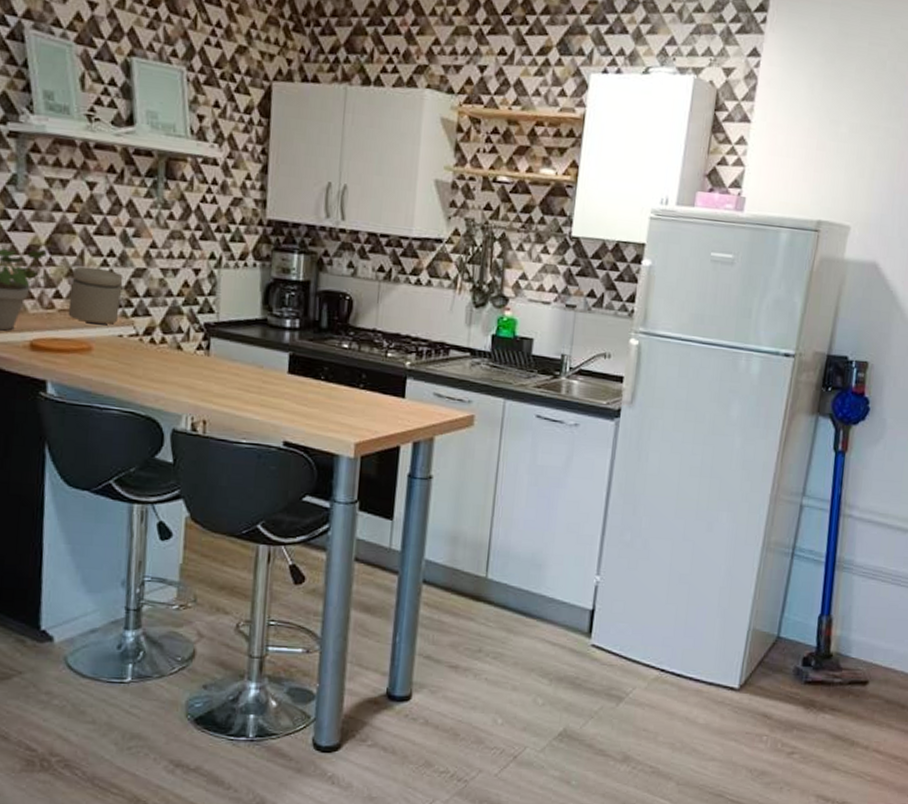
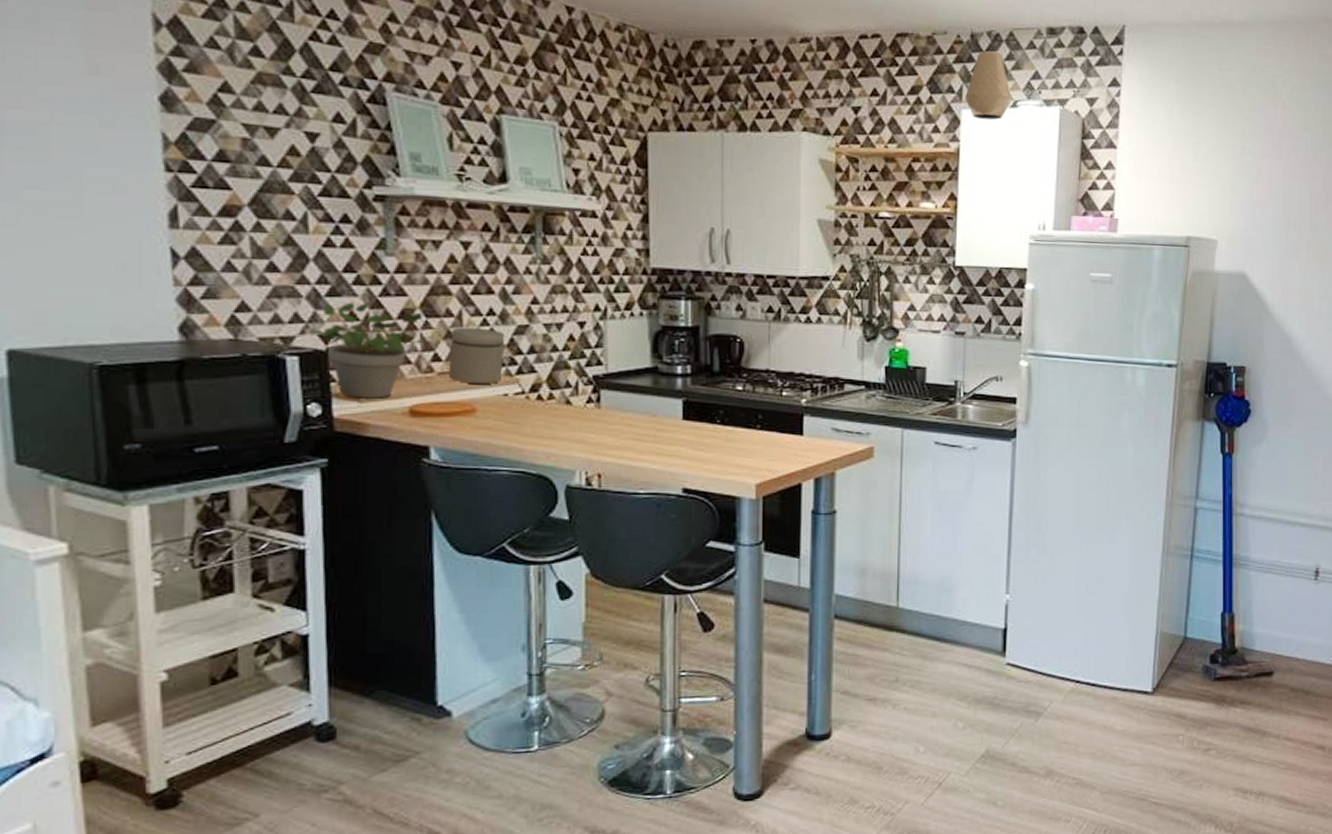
vase: none [595,12,644,87] -> present [965,51,1011,121]

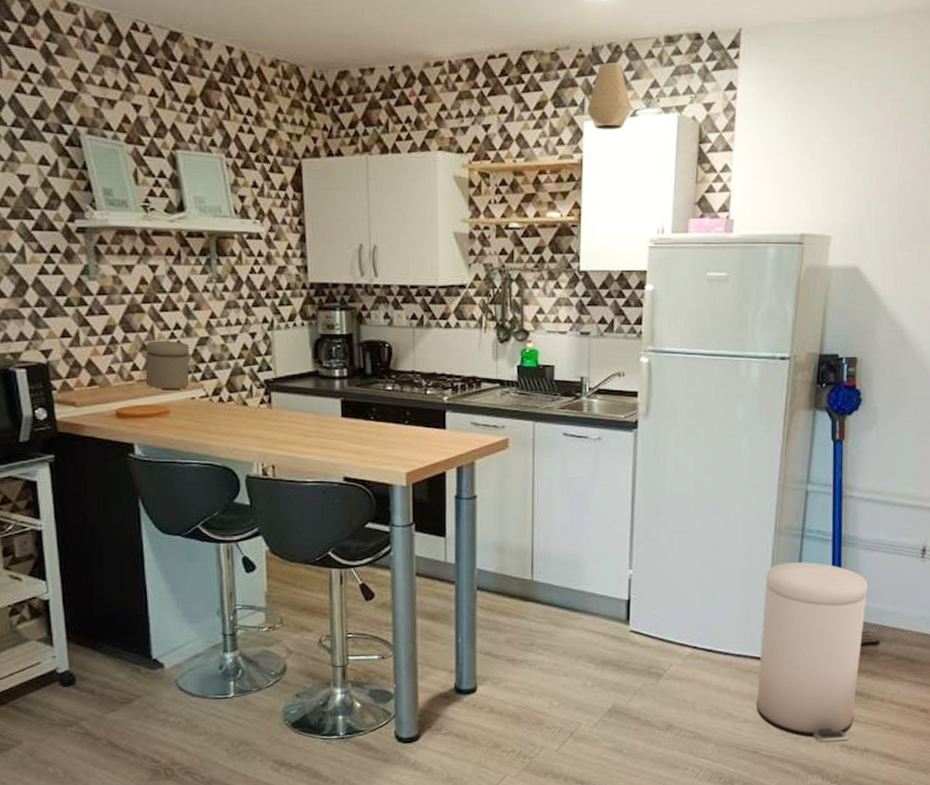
potted plant: present [313,302,434,399] -> none [36,321,132,404]
pedal bin: none [1144,585,1260,787] -> present [756,562,868,743]

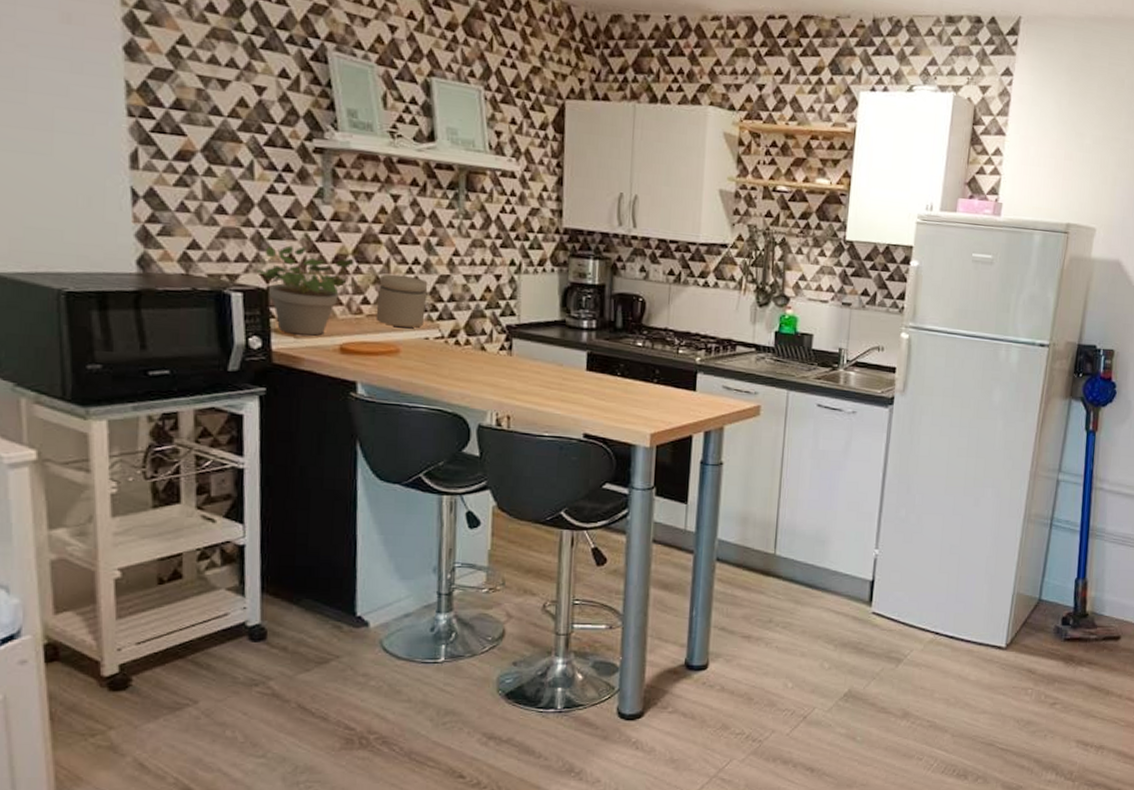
potted plant: none [36,321,132,404] -> present [256,245,364,336]
vase: present [587,63,631,131] -> none [864,36,908,103]
pedal bin: present [756,562,868,743] -> none [995,551,1112,737]

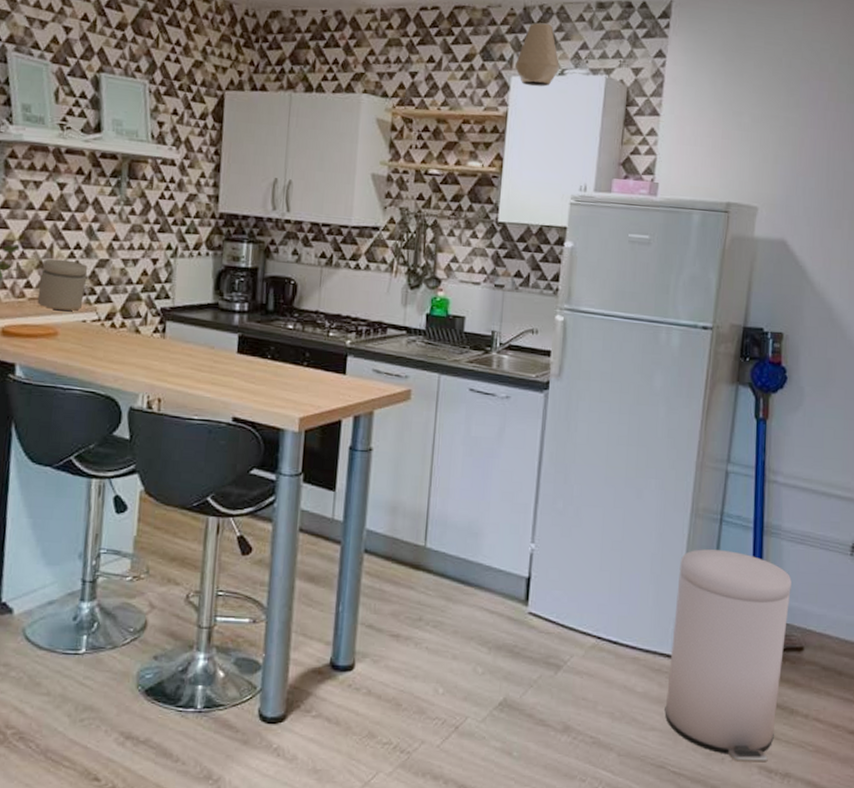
vase: none [864,36,908,103] -> present [515,22,559,87]
pedal bin: none [995,551,1112,737] -> present [665,549,792,763]

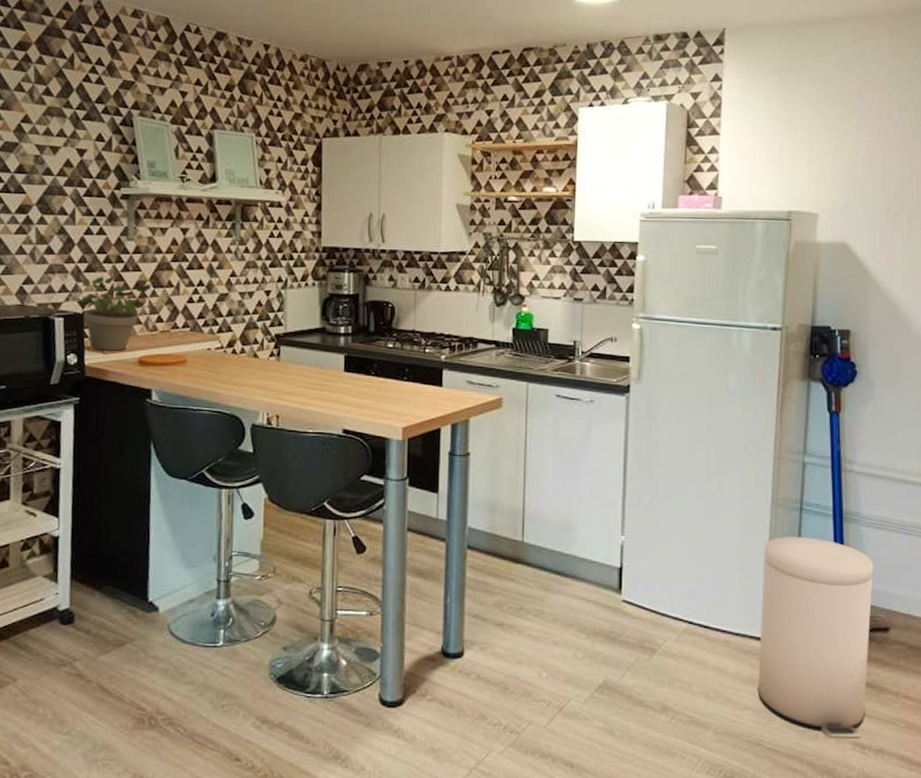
jar: present [37,258,88,311] -> none [167,295,210,341]
vase: present [515,22,559,87] -> none [582,57,623,116]

